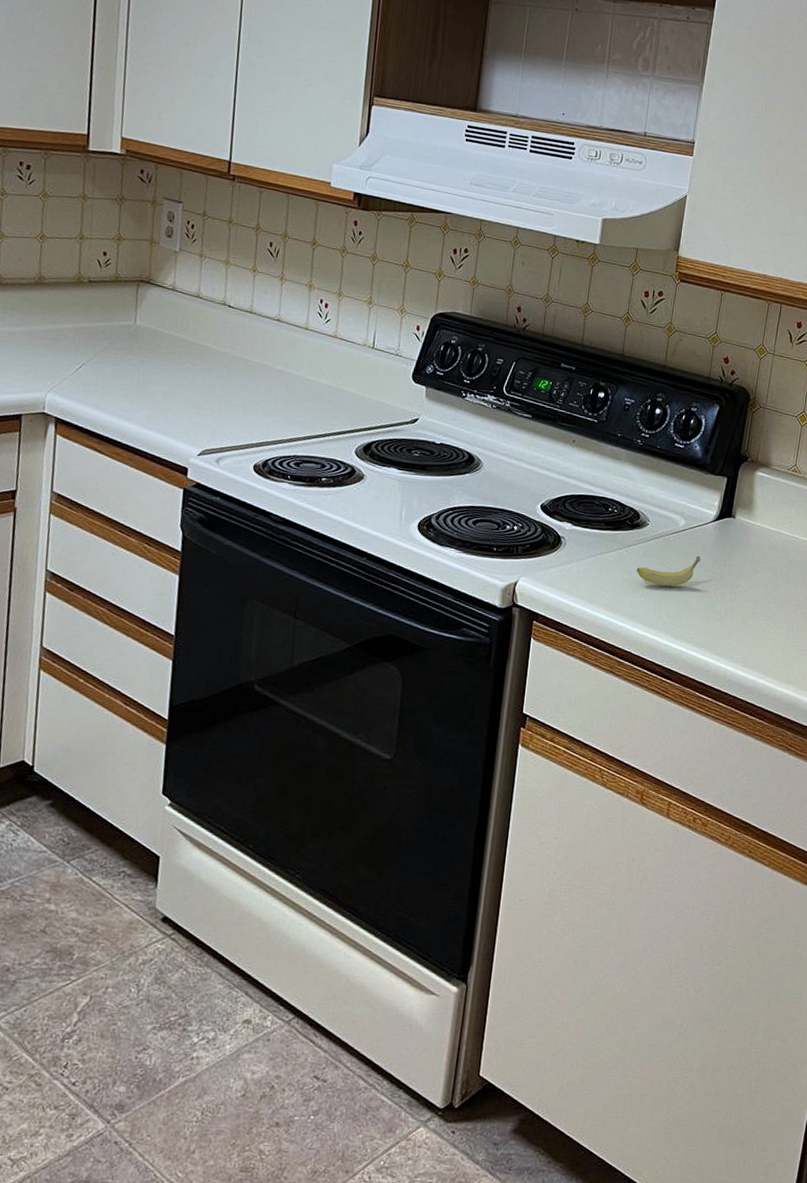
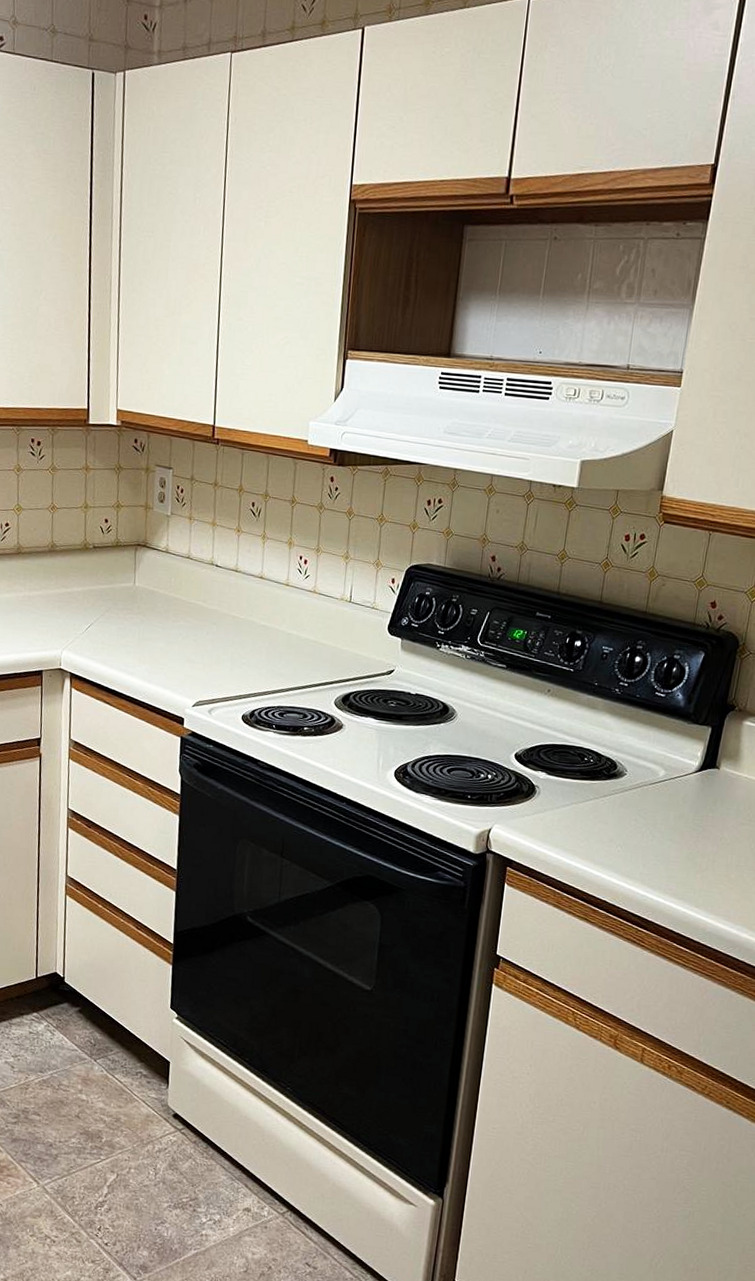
banana: present [637,556,701,586] -> none [613,807,681,837]

